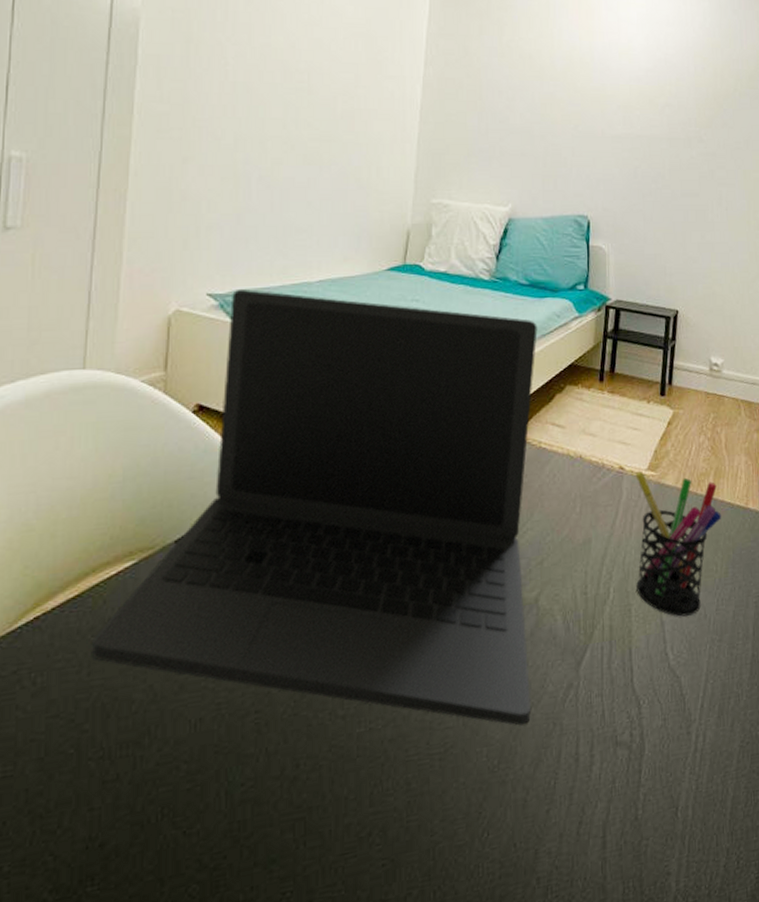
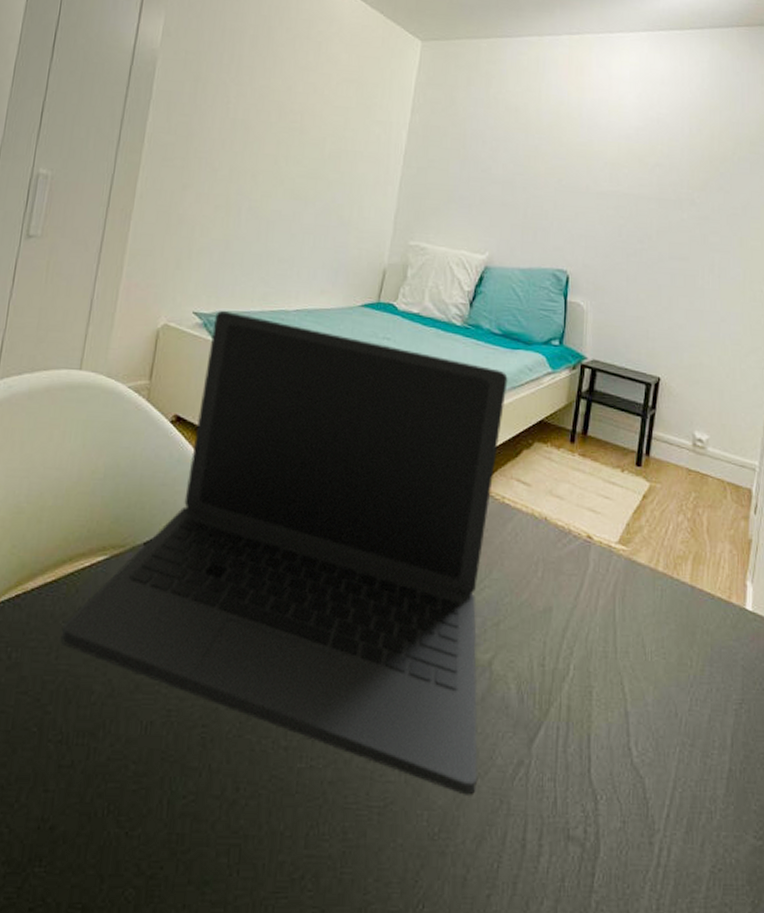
pen holder: present [635,470,722,617] -> none [599,543,699,711]

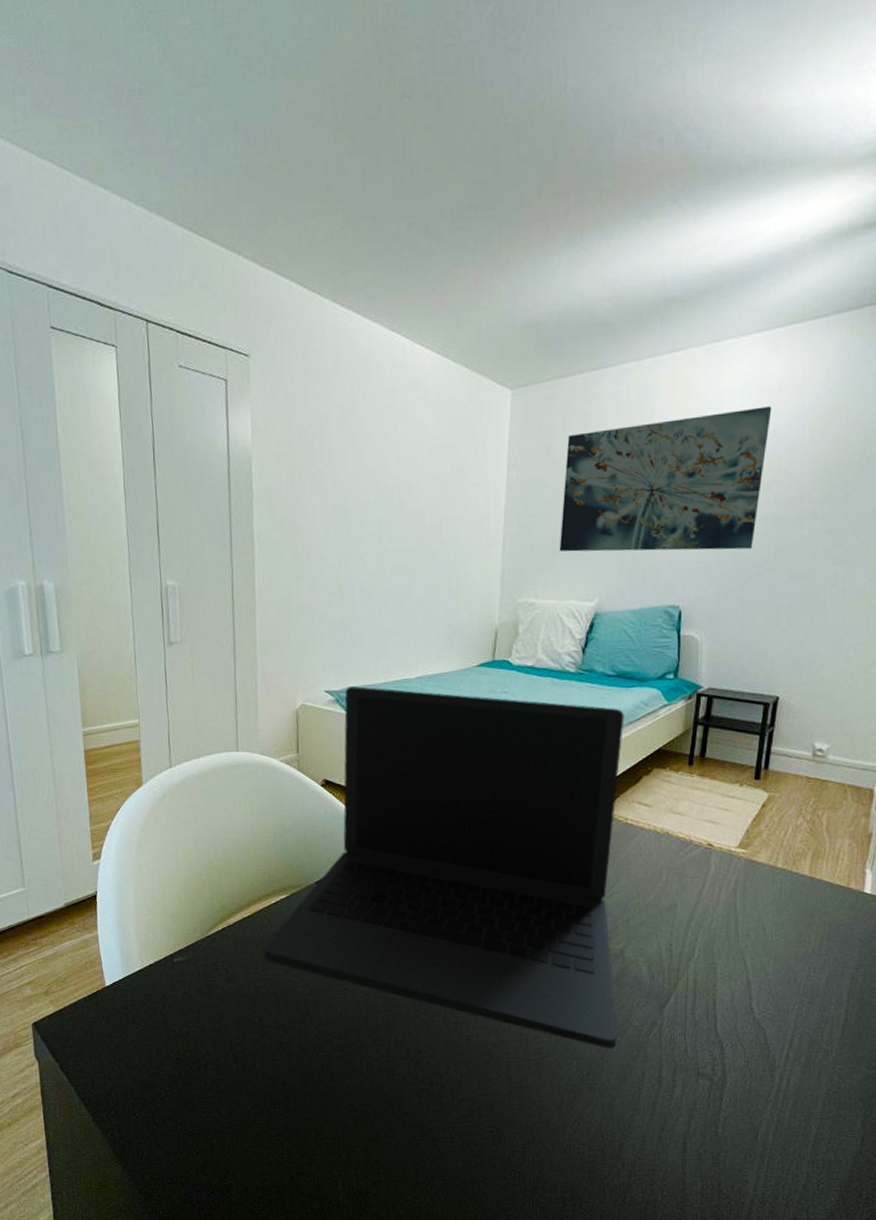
wall art: none [454,91,655,224] -> present [559,406,772,552]

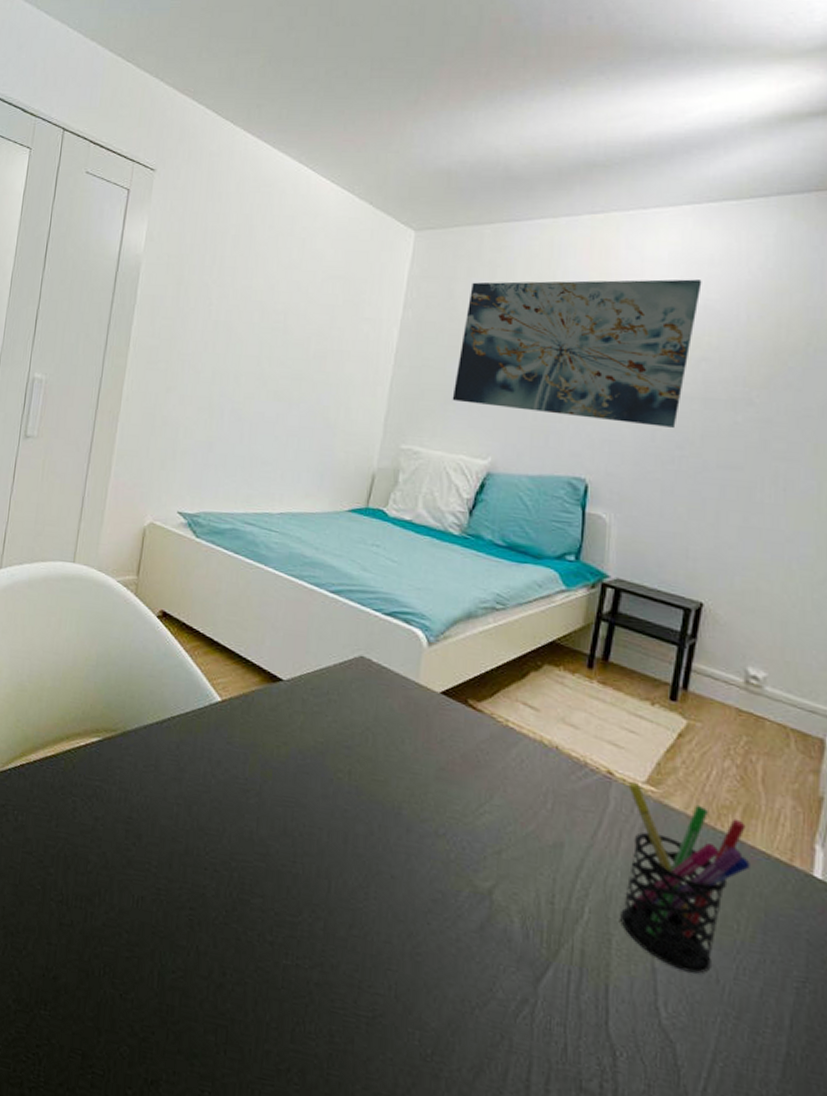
laptop: present [263,686,624,1048] -> none [59,512,513,1024]
pen holder: none [722,848,818,979] -> present [620,781,750,974]

